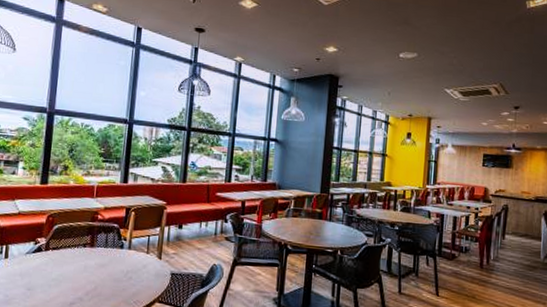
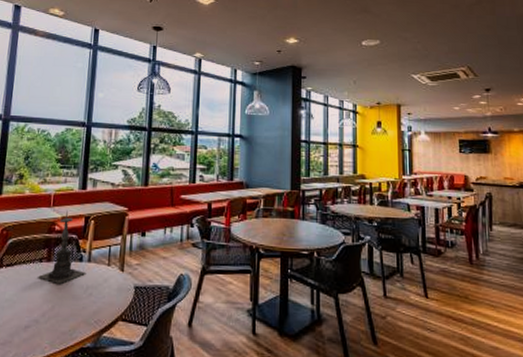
candle holder: none [82,201,126,267] -> present [38,210,85,284]

